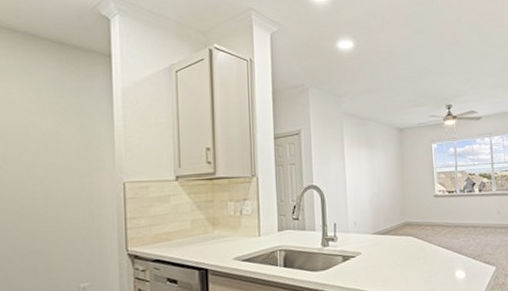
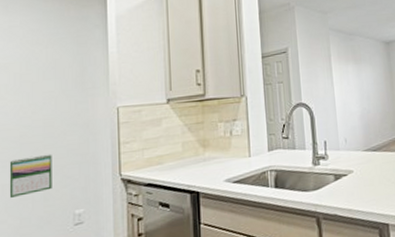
calendar: none [9,227,55,271] -> present [9,154,52,199]

